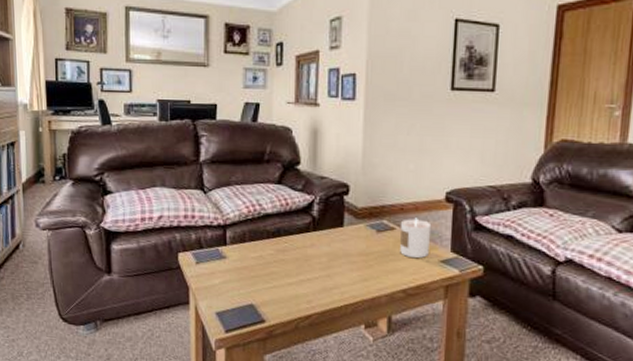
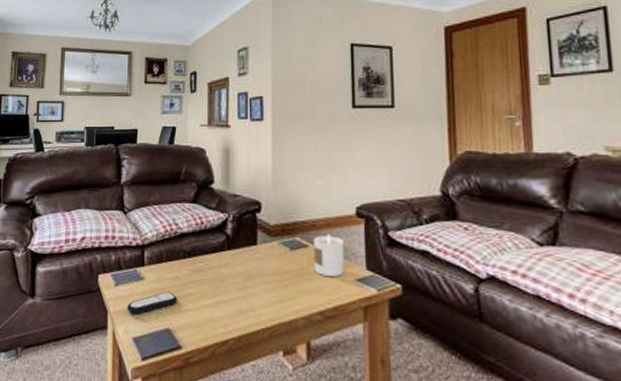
remote control: none [209,270,261,291] -> present [127,292,177,315]

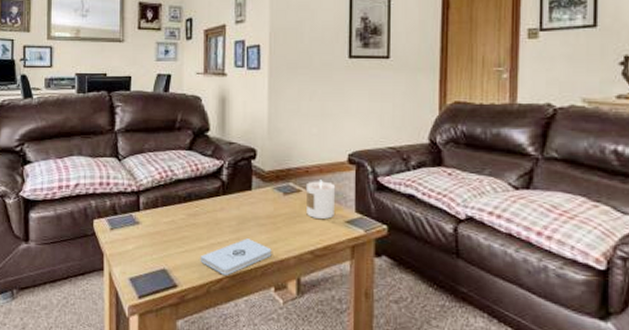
remote control: present [127,292,177,315] -> none [123,235,173,257]
notepad: none [204,297,279,337] -> present [200,238,272,275]

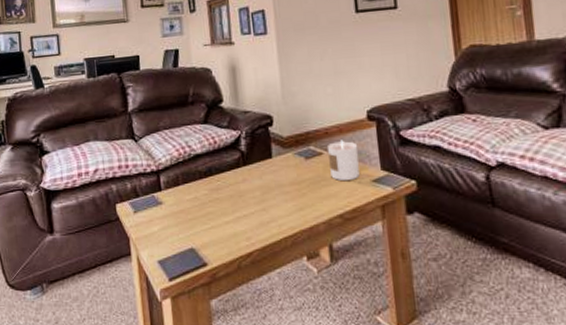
notepad: present [200,238,272,275] -> none [227,208,300,248]

